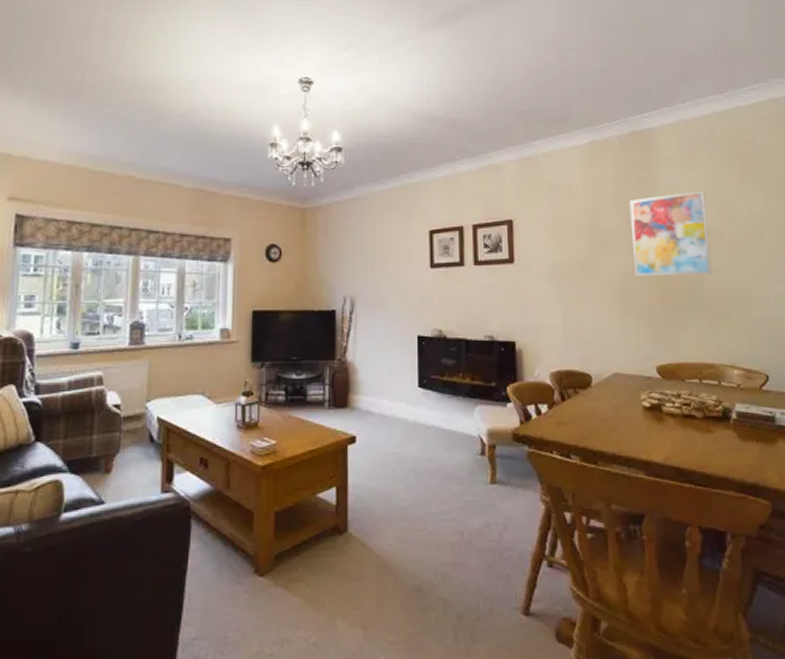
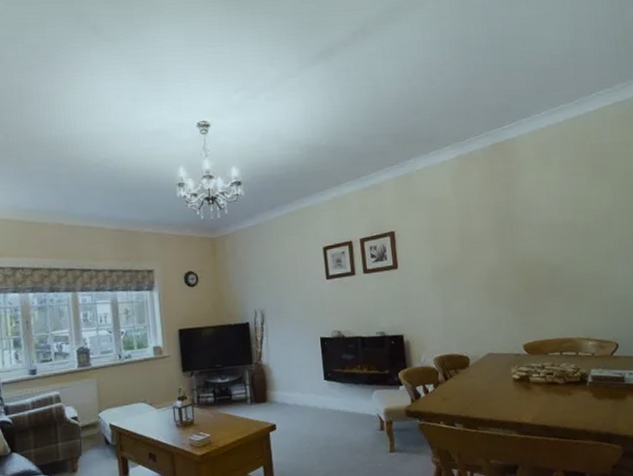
wall art: present [629,191,712,277] -> none [494,191,568,271]

